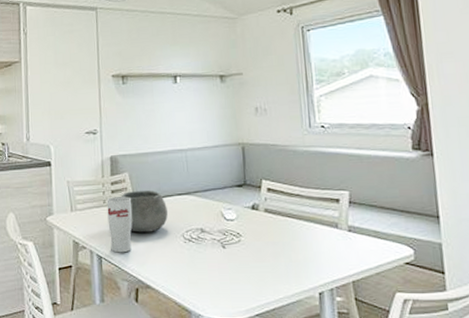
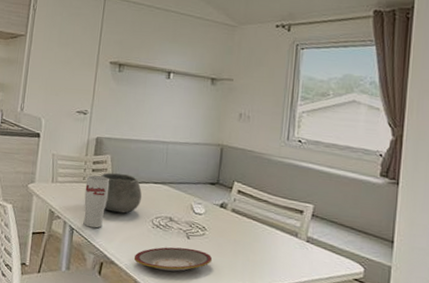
plate: none [170,258,254,287] -> present [133,247,213,272]

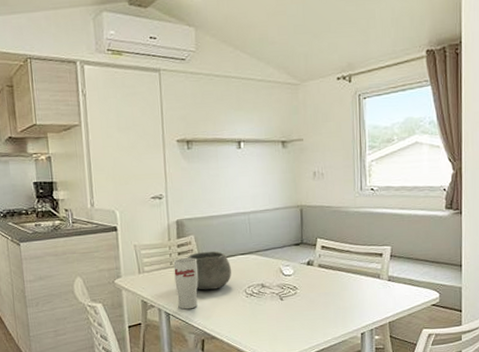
plate: present [133,247,213,272] -> none [233,308,307,335]

